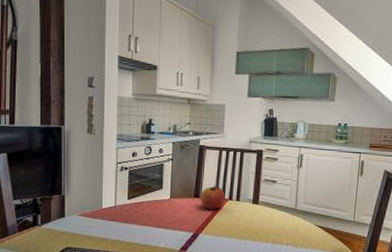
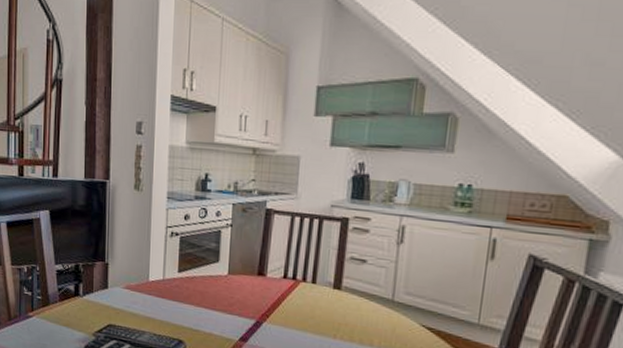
apple: present [200,185,225,210] -> none [265,261,297,293]

